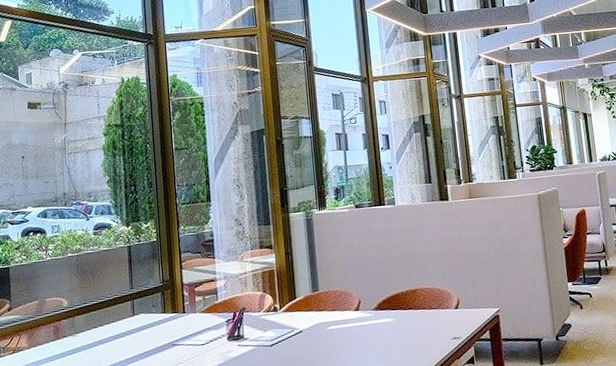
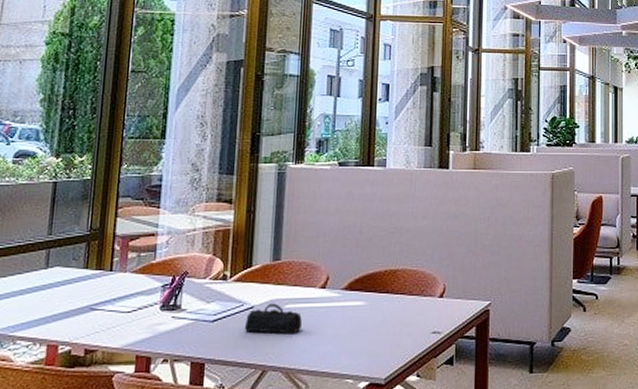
pencil case: none [297,326,344,352] -> present [244,303,302,334]

